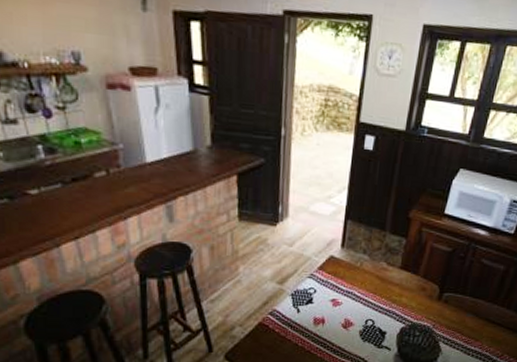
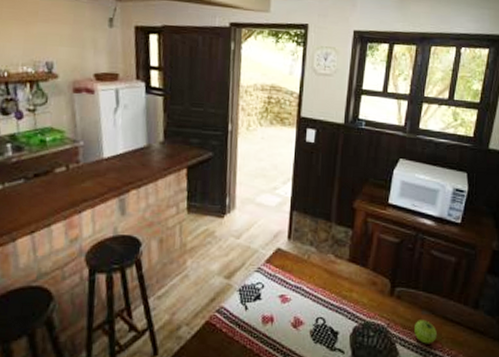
fruit: none [457,322,479,342] -> present [414,320,437,344]

